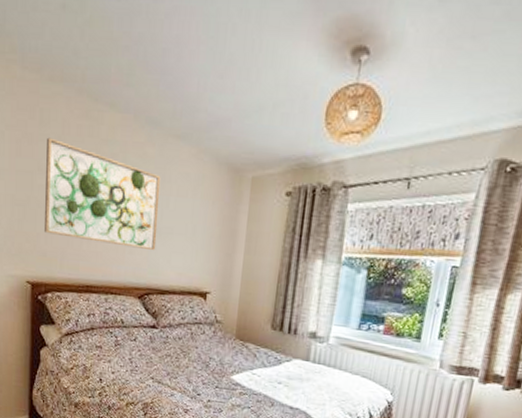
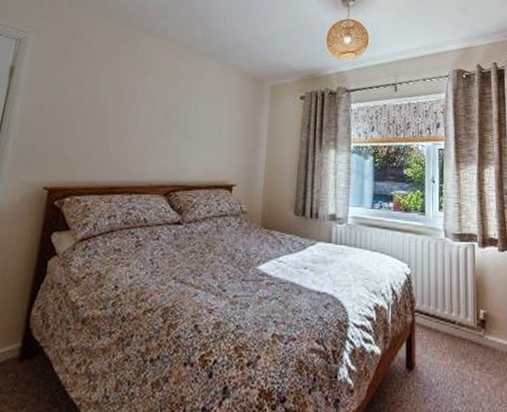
wall art: present [43,137,161,250] -> none [69,56,191,149]

